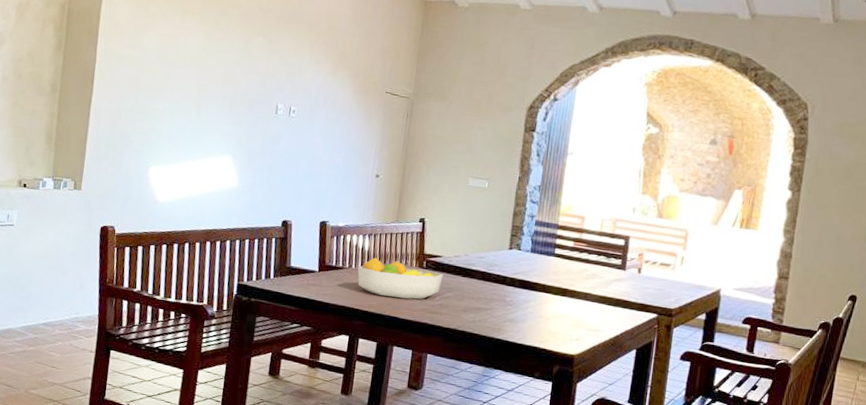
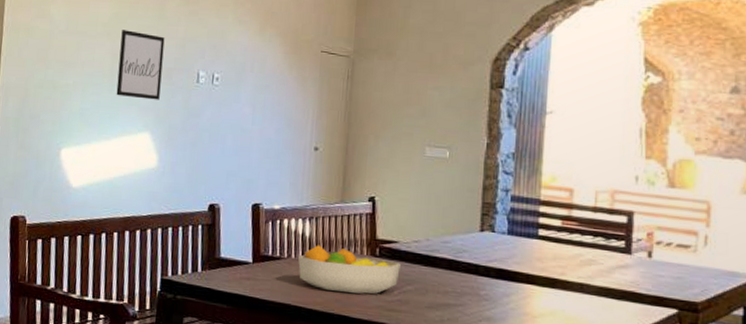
wall art: none [202,63,248,128] -> present [116,30,165,100]

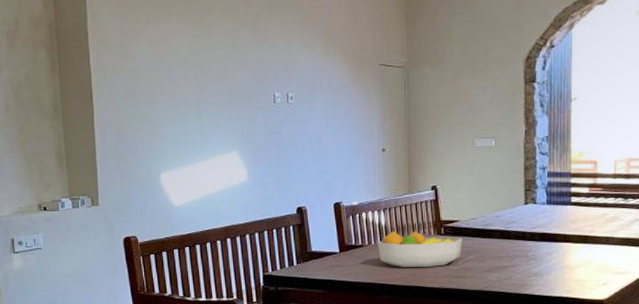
wall art: present [116,30,165,100] -> none [201,61,243,122]

